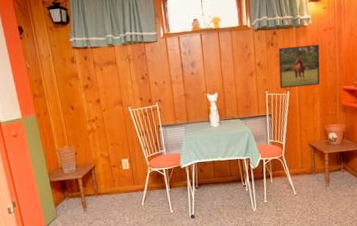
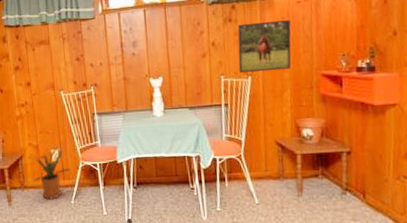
house plant: none [100,154,141,204] -> present [28,144,72,200]

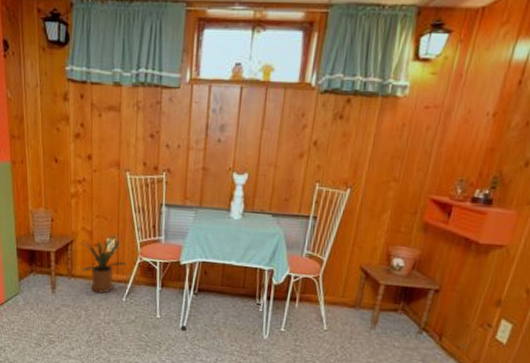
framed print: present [237,20,291,73] -> none [338,123,412,188]

